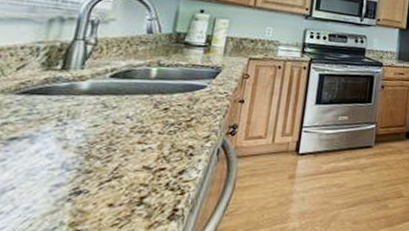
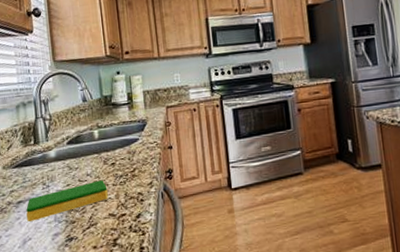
dish sponge: none [17,125,150,165] -> present [26,180,108,222]

